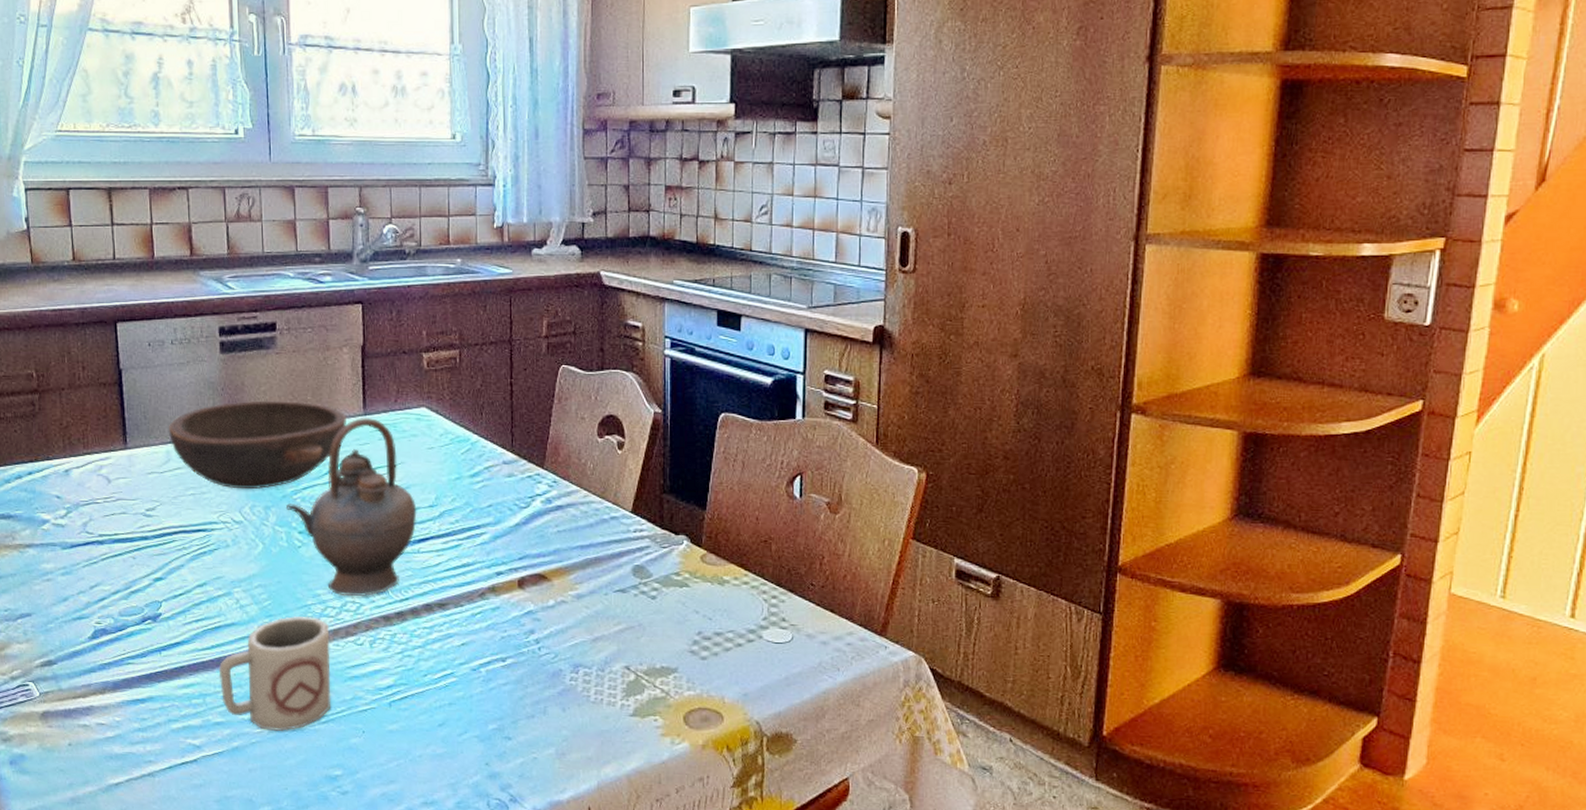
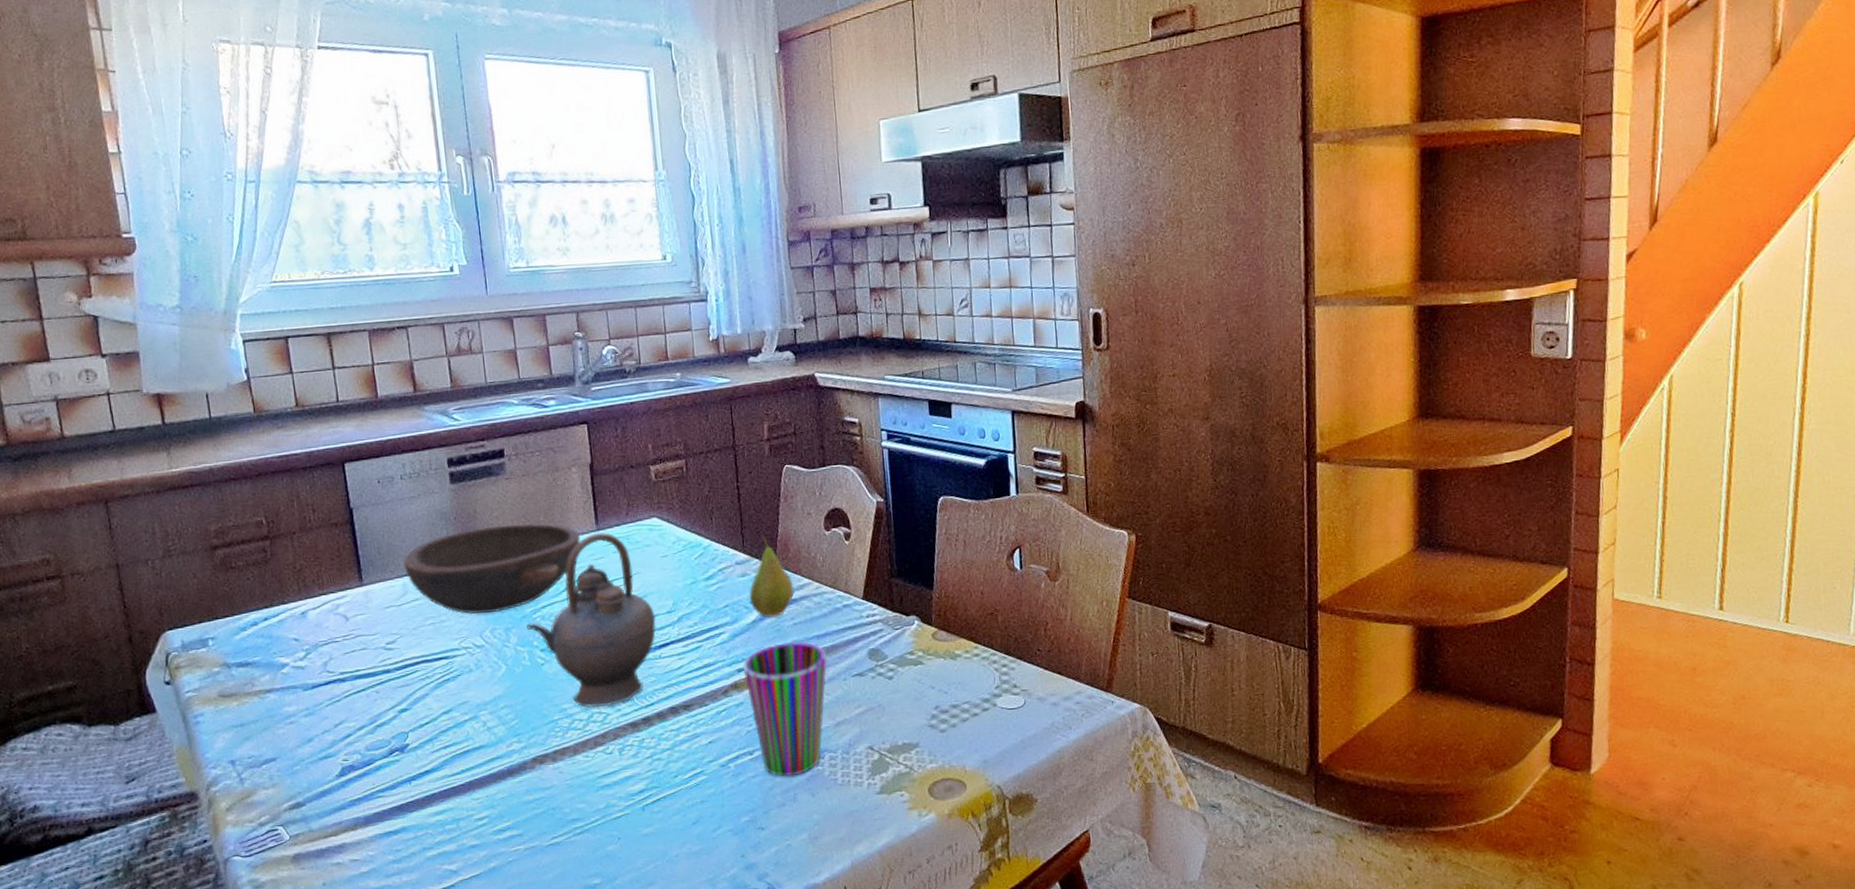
cup: present [218,616,331,731] -> none [470,731,585,848]
cup: none [502,550,589,688] -> present [742,642,828,777]
fruit: none [514,437,561,523] -> present [749,536,794,618]

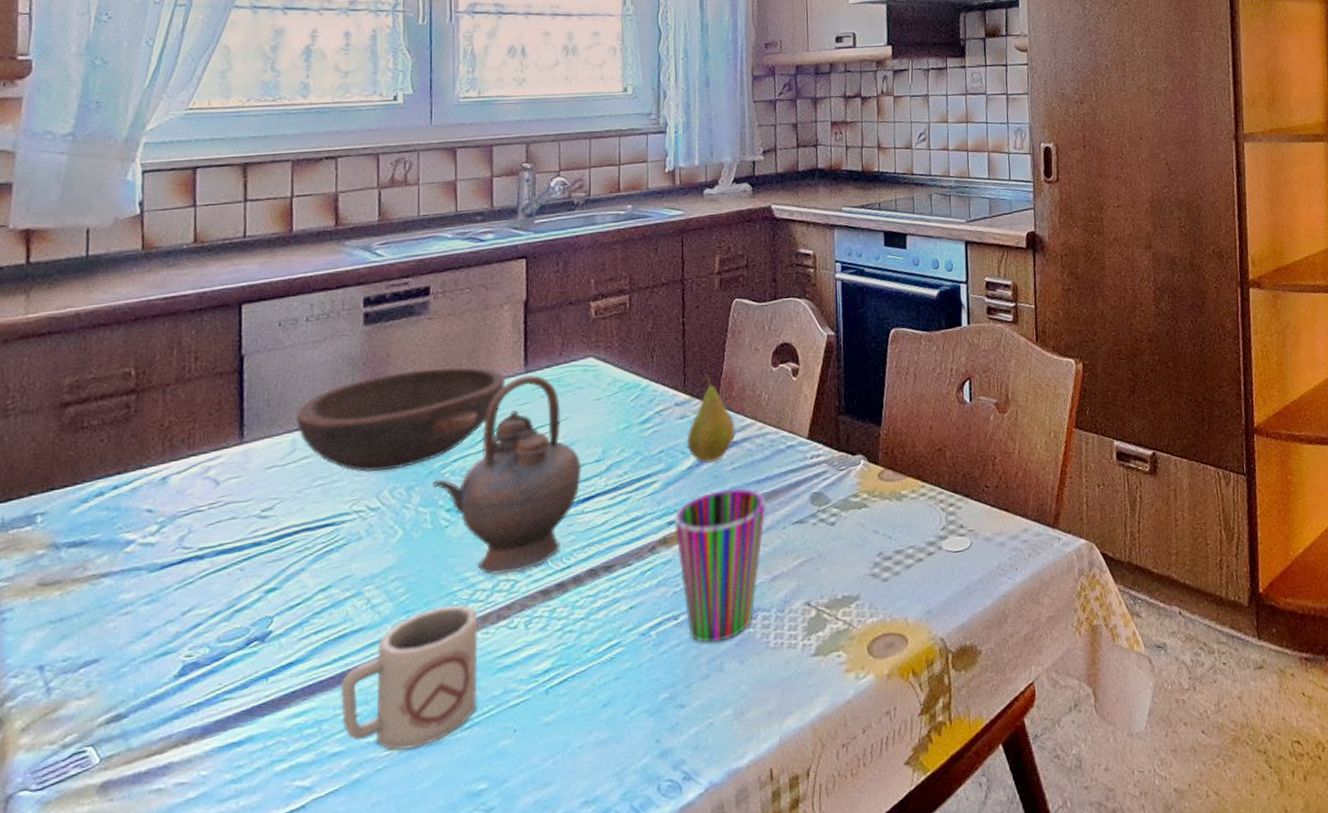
cup: none [470,731,585,848] -> present [340,604,478,751]

